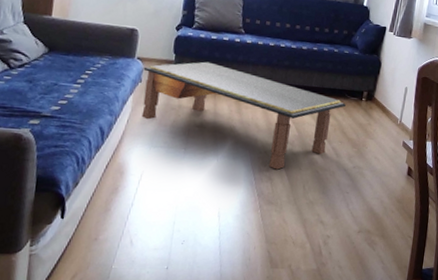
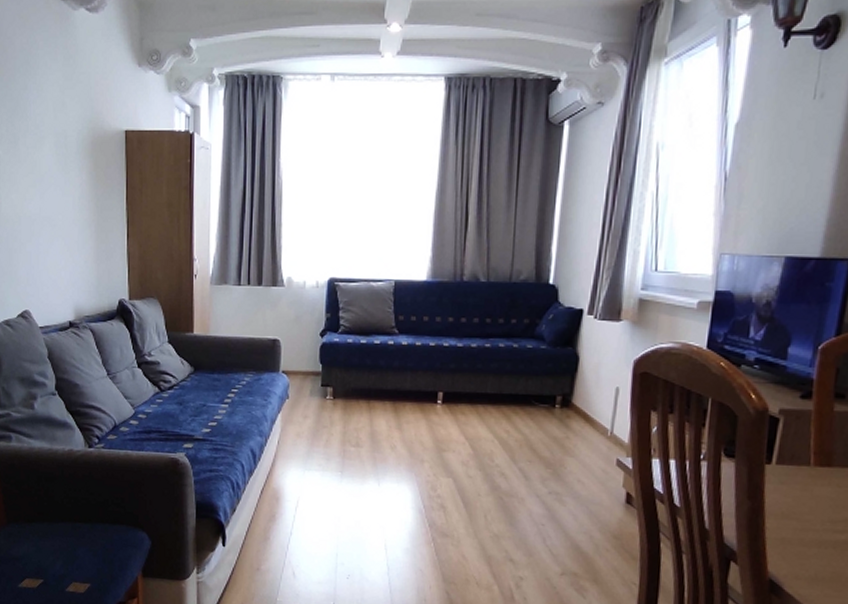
coffee table: present [141,61,346,170] -> none [289,370,533,496]

